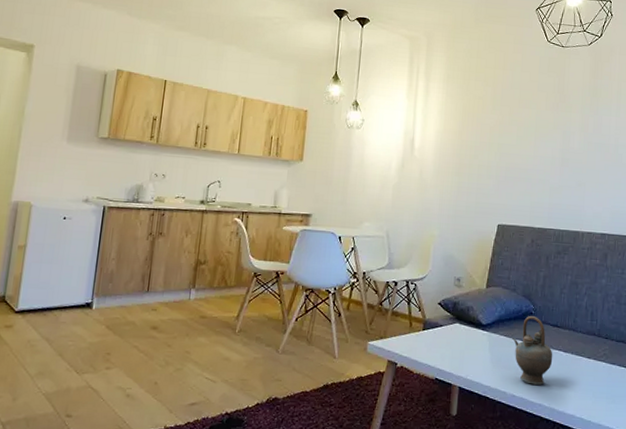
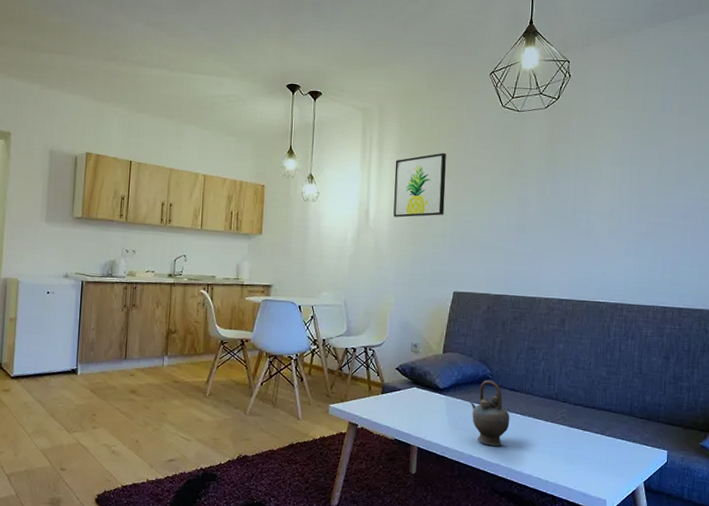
wall art: none [439,84,493,148] -> present [393,153,446,218]

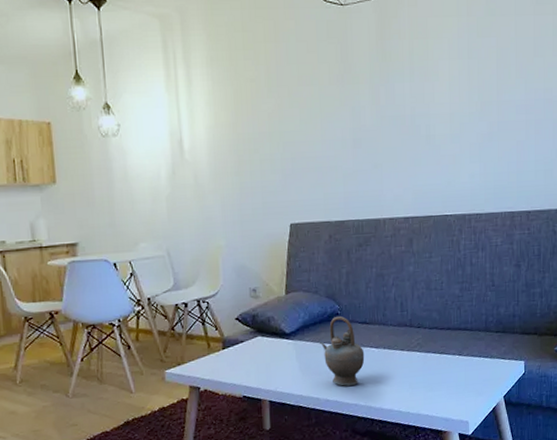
wall art: present [393,153,446,218] -> none [206,63,270,145]

